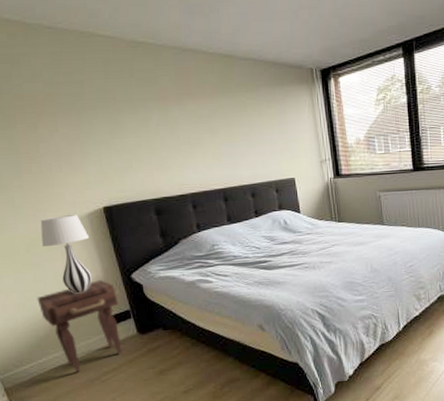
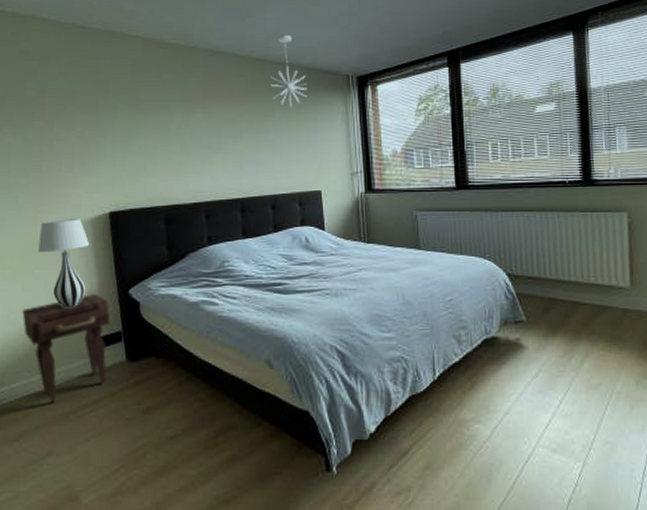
pendant light: none [239,29,275,101] -> present [269,34,307,107]

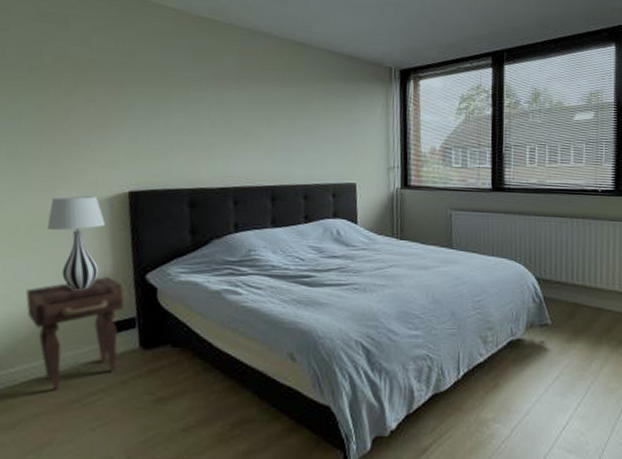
pendant light: present [269,34,307,107] -> none [308,19,348,95]

